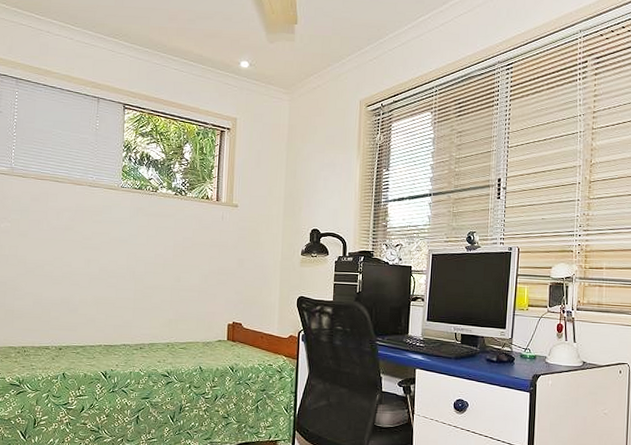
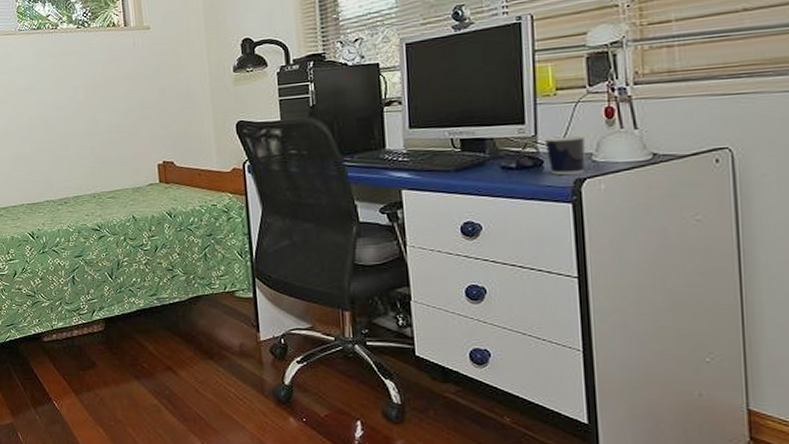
mug: none [517,341,543,372] -> present [544,136,586,176]

